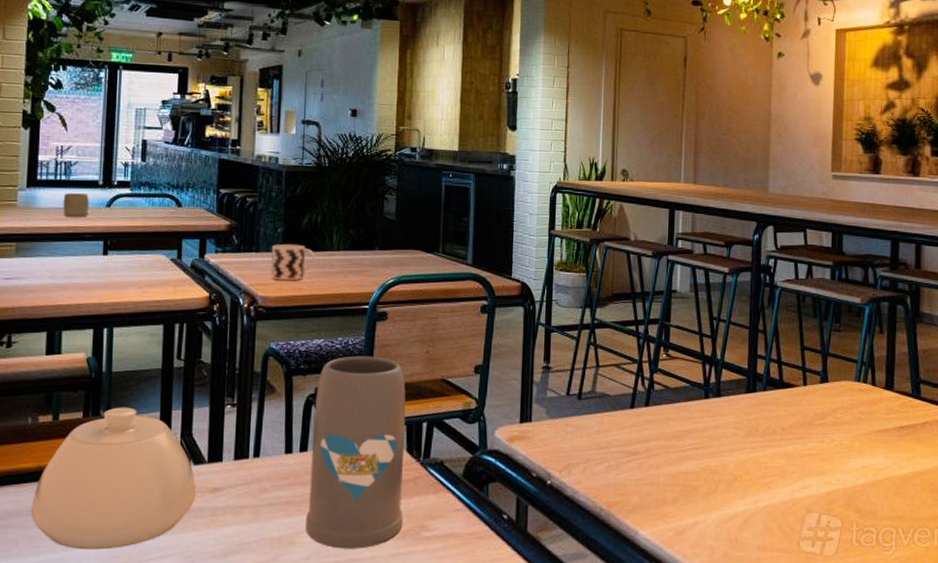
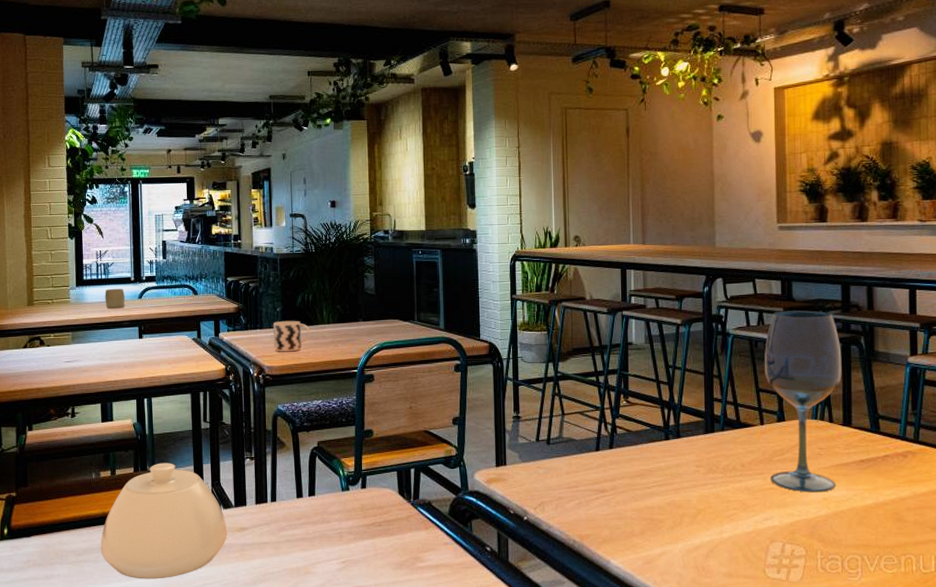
beer mug: present [305,356,406,549] -> none [318,413,400,578]
wineglass: none [810,265,888,460] -> present [765,310,842,493]

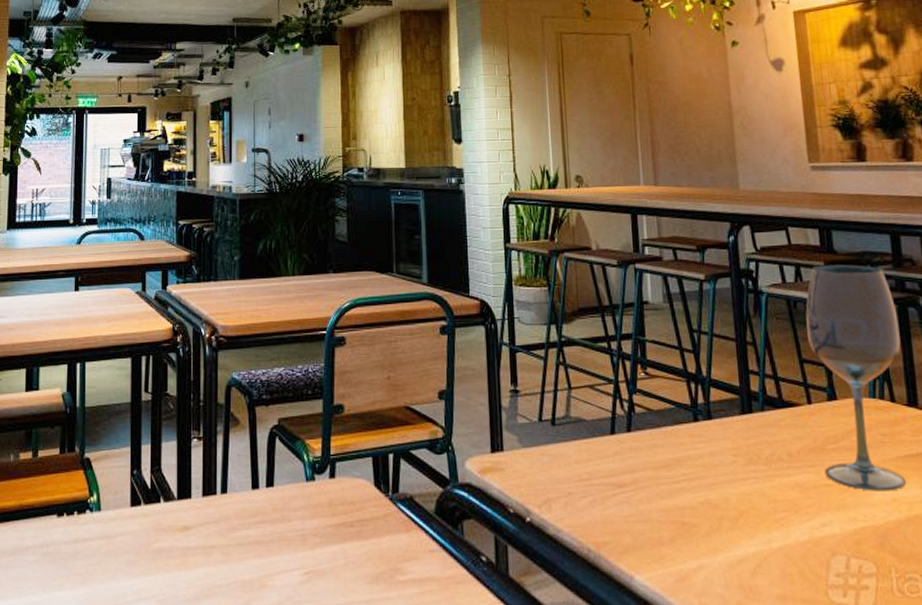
sugar bowl: present [100,463,227,579] -> none [13,442,167,592]
mug: present [105,289,125,310] -> none [38,233,61,257]
cup: present [273,320,311,352] -> none [230,271,273,309]

